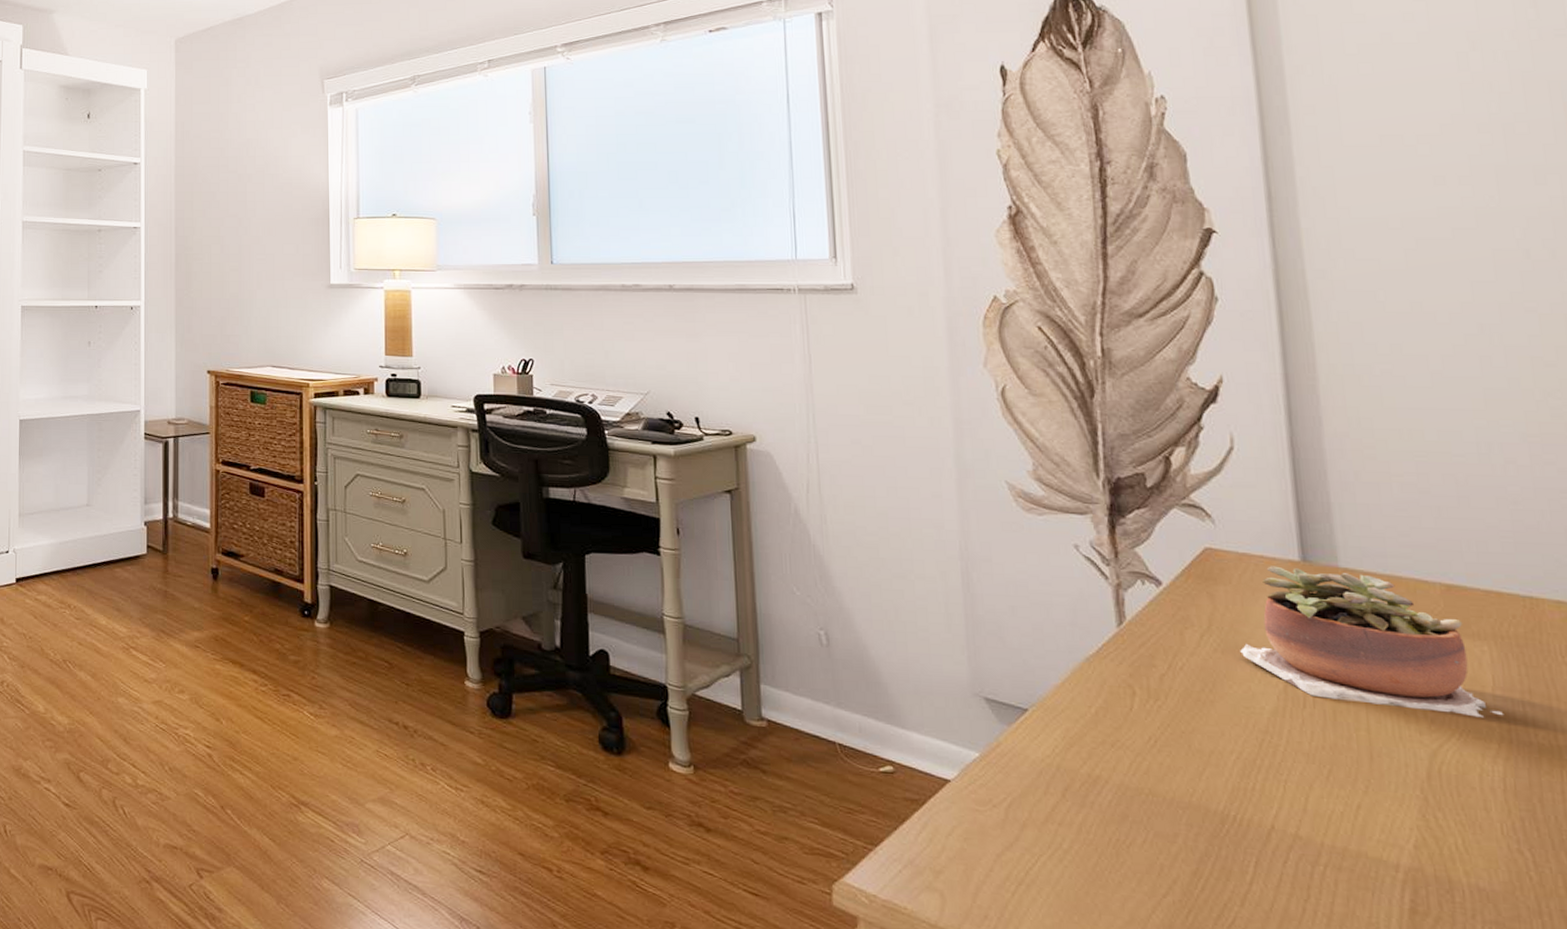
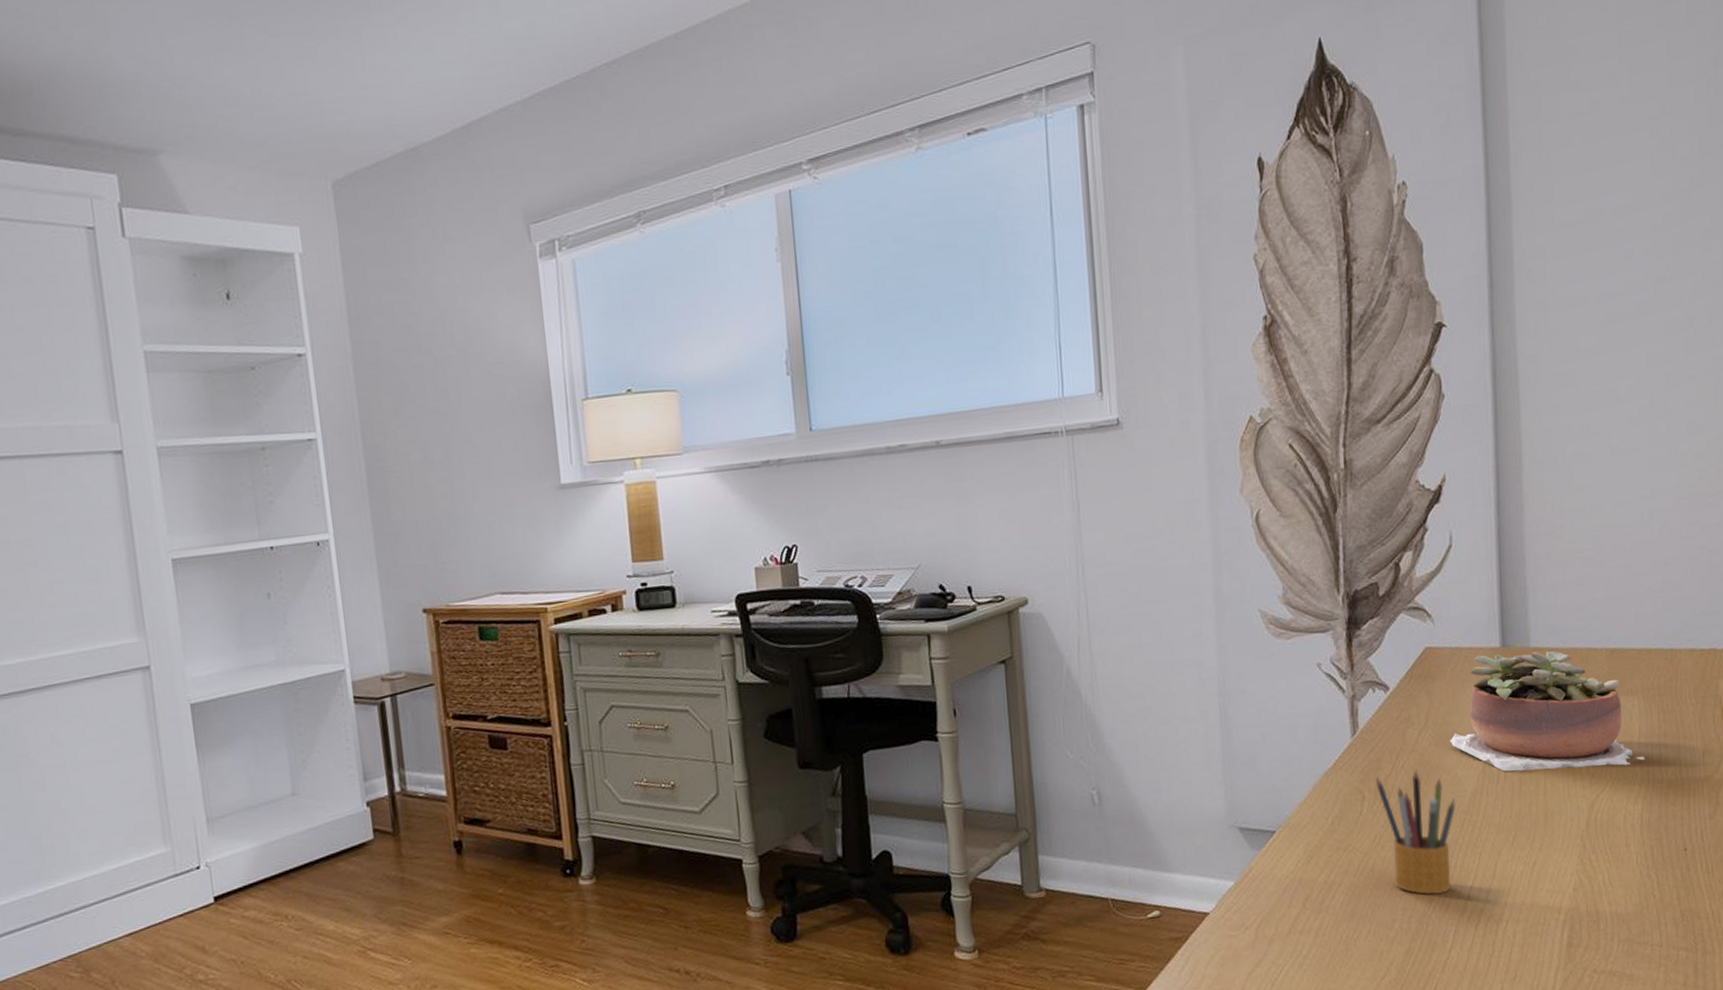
pencil box: none [1149,674,1252,818] -> present [1376,770,1456,895]

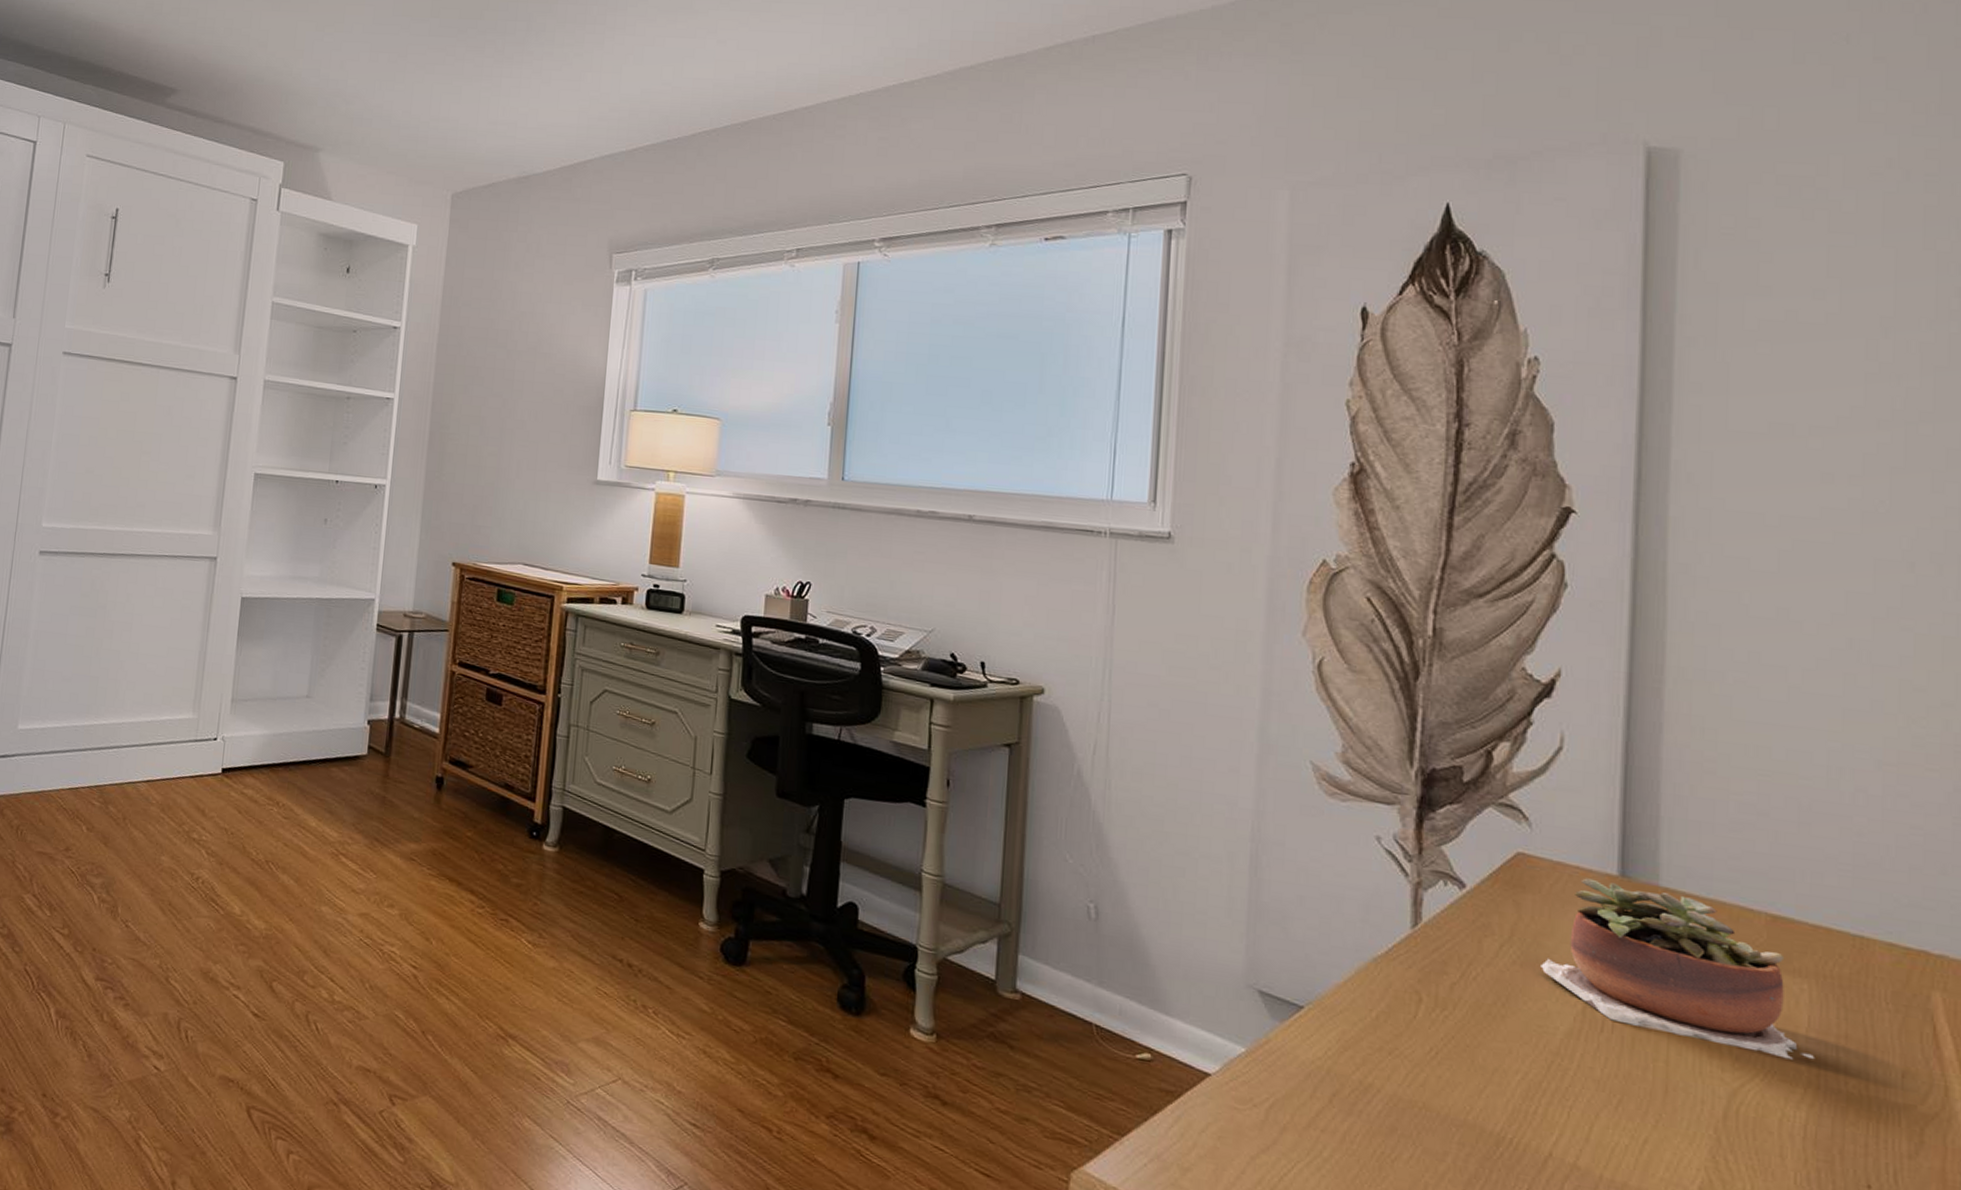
pencil box: present [1376,770,1456,895] -> none [1438,981,1543,1141]

